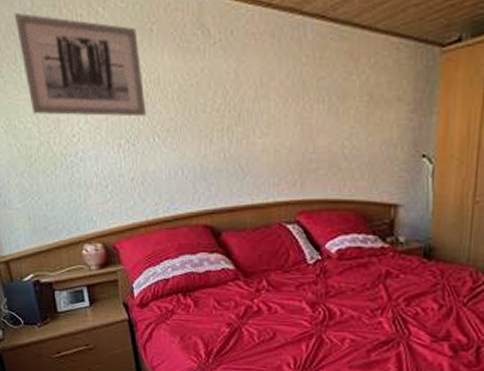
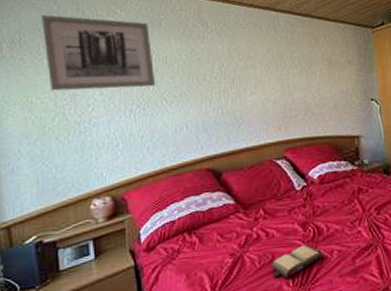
hardback book: none [270,326,335,359] -> present [270,244,326,279]

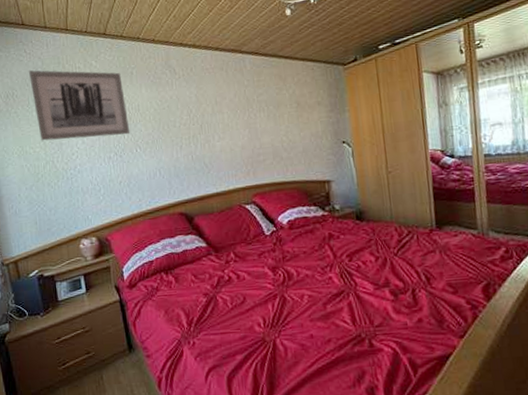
hardback book: present [270,244,326,279] -> none [242,288,296,319]

